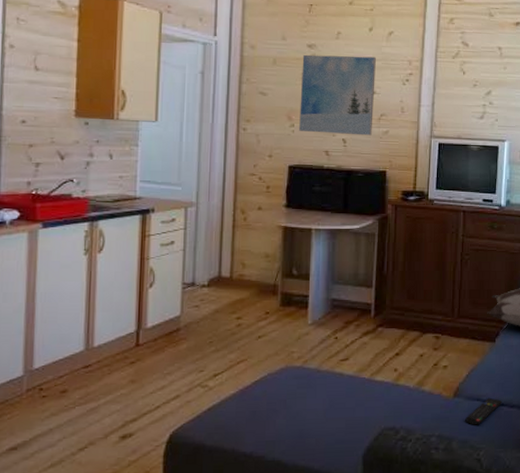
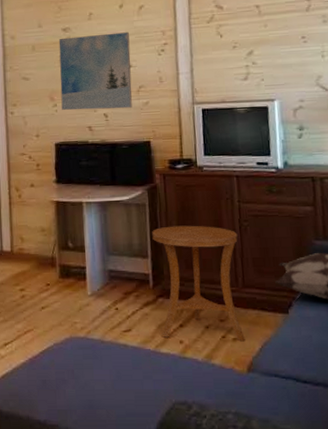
side table: none [378,257,458,369] -> present [152,225,245,342]
remote control: present [465,397,503,425] -> none [263,373,305,403]

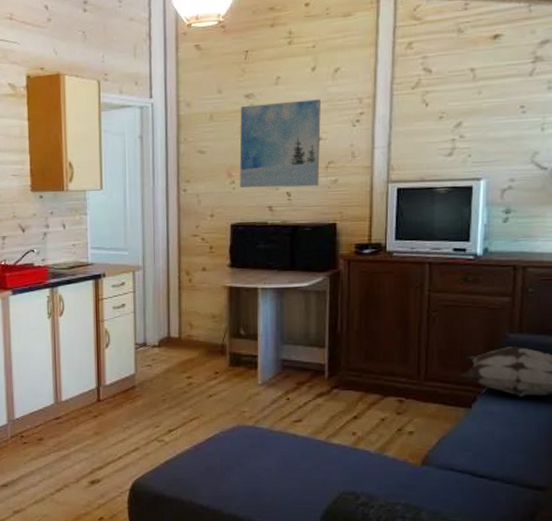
side table: present [152,225,245,342] -> none [331,315,424,435]

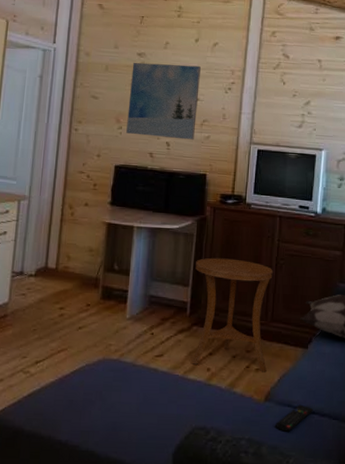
side table: none [331,315,424,435] -> present [191,257,273,373]
remote control: none [436,468,482,497] -> present [276,404,314,432]

